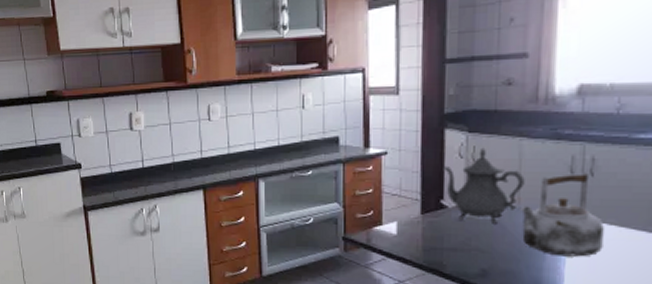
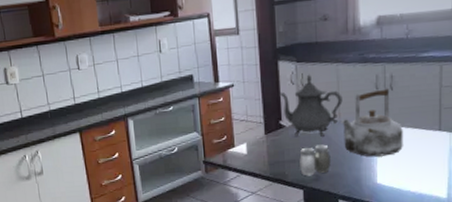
salt and pepper shaker: none [462,233,503,270] -> present [299,144,331,176]

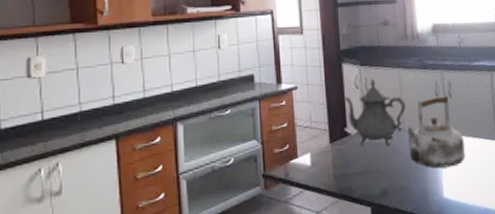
salt and pepper shaker: present [299,144,331,176] -> none [366,154,398,191]

